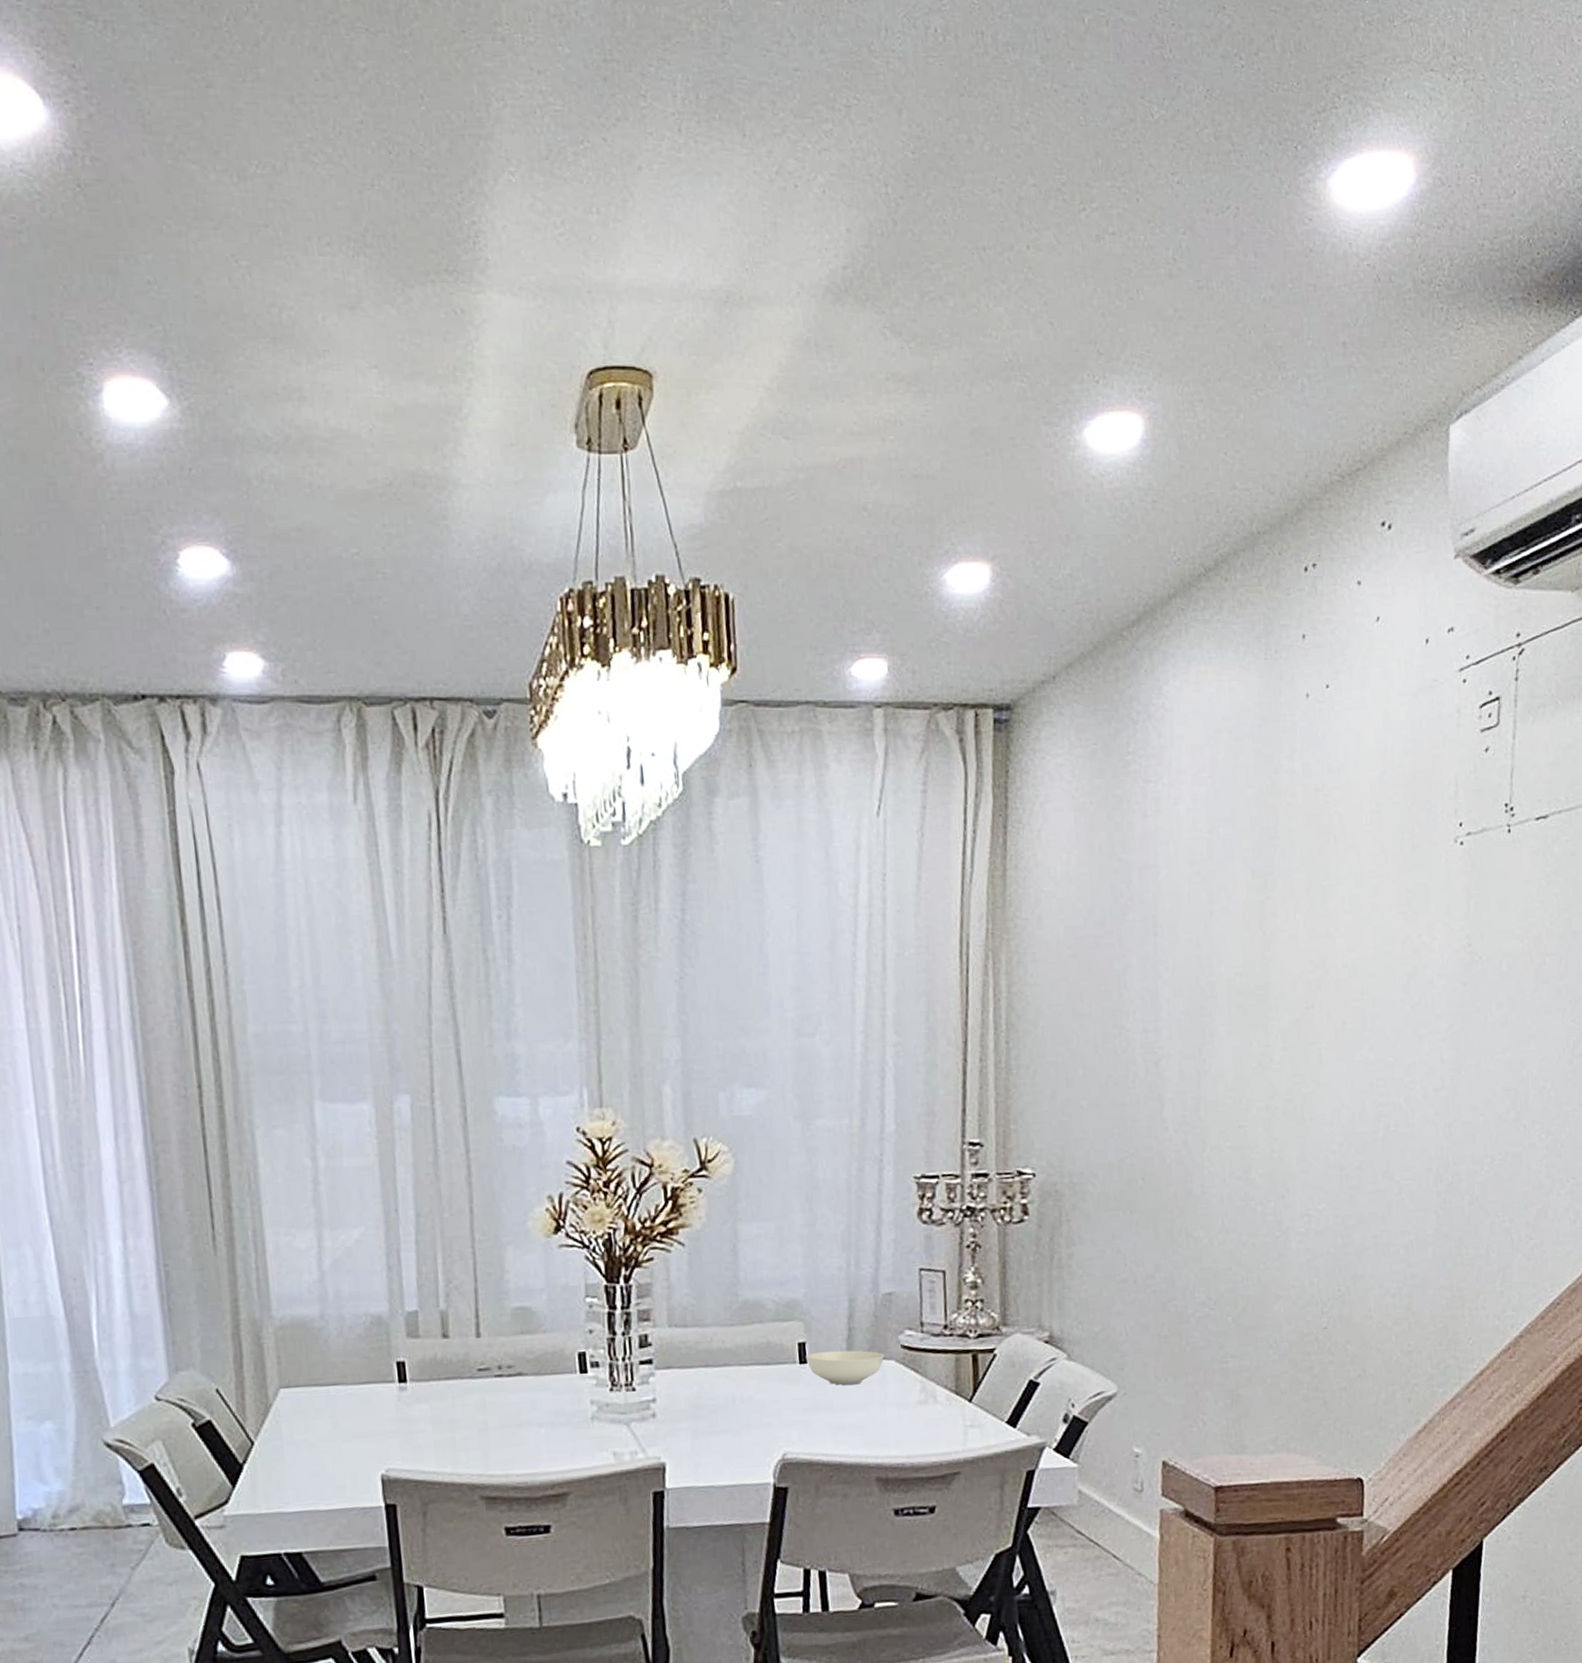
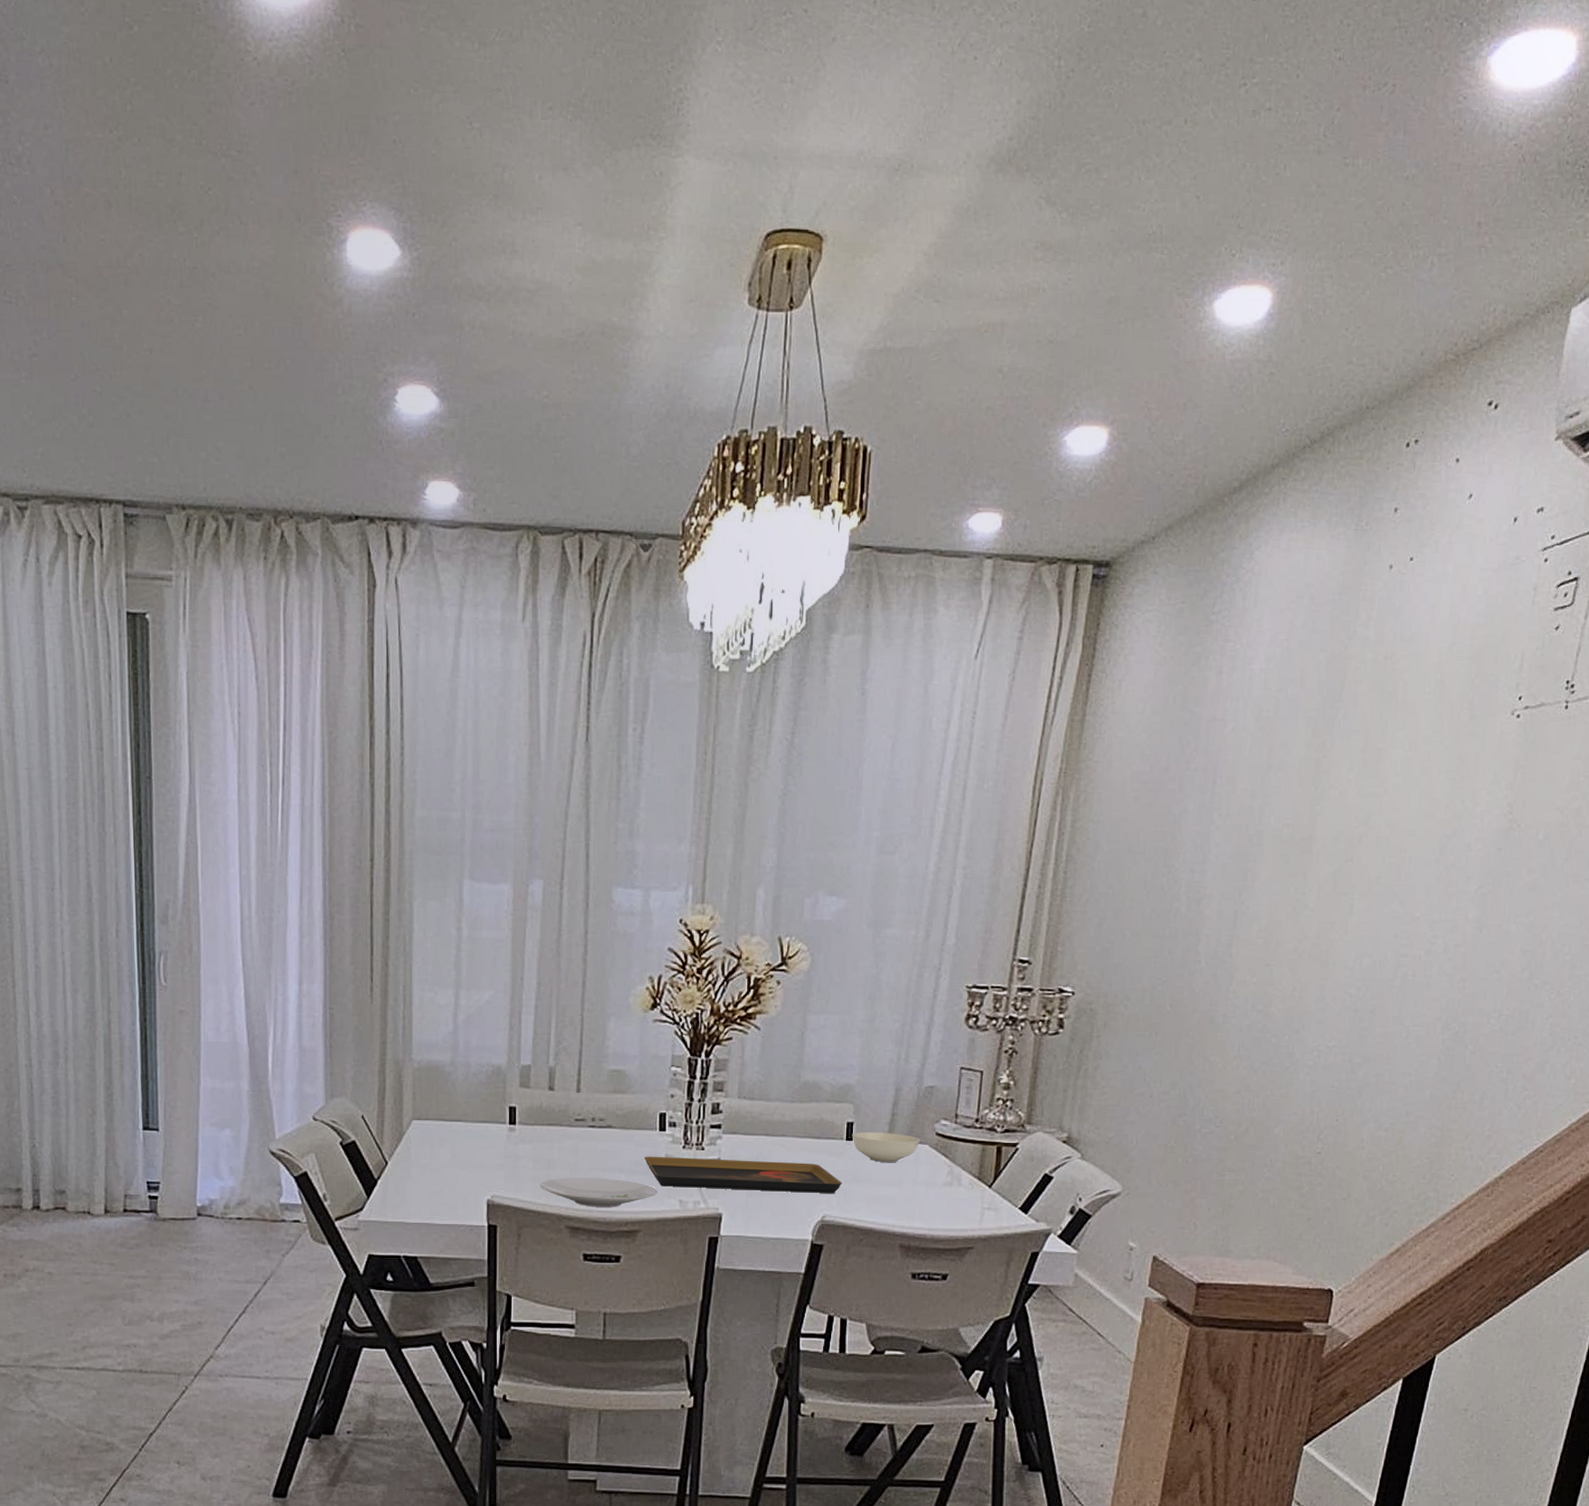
plate: none [443,1435,587,1471] -> present [539,1178,658,1207]
decorative tray: none [566,1393,802,1438] -> present [644,1156,843,1194]

